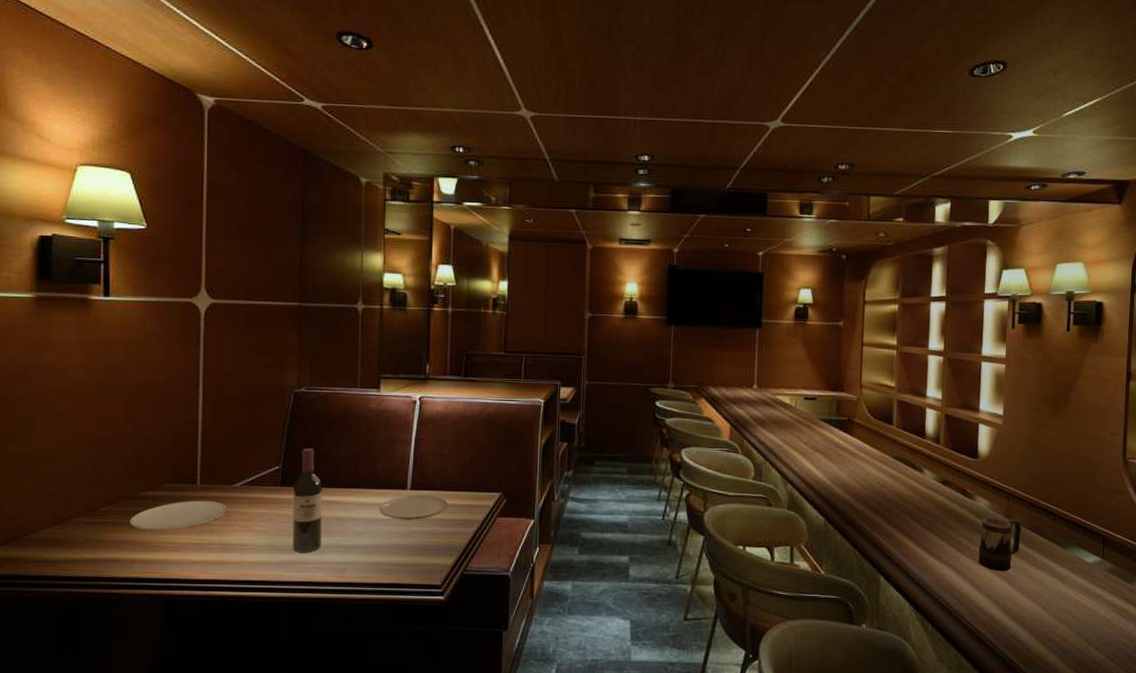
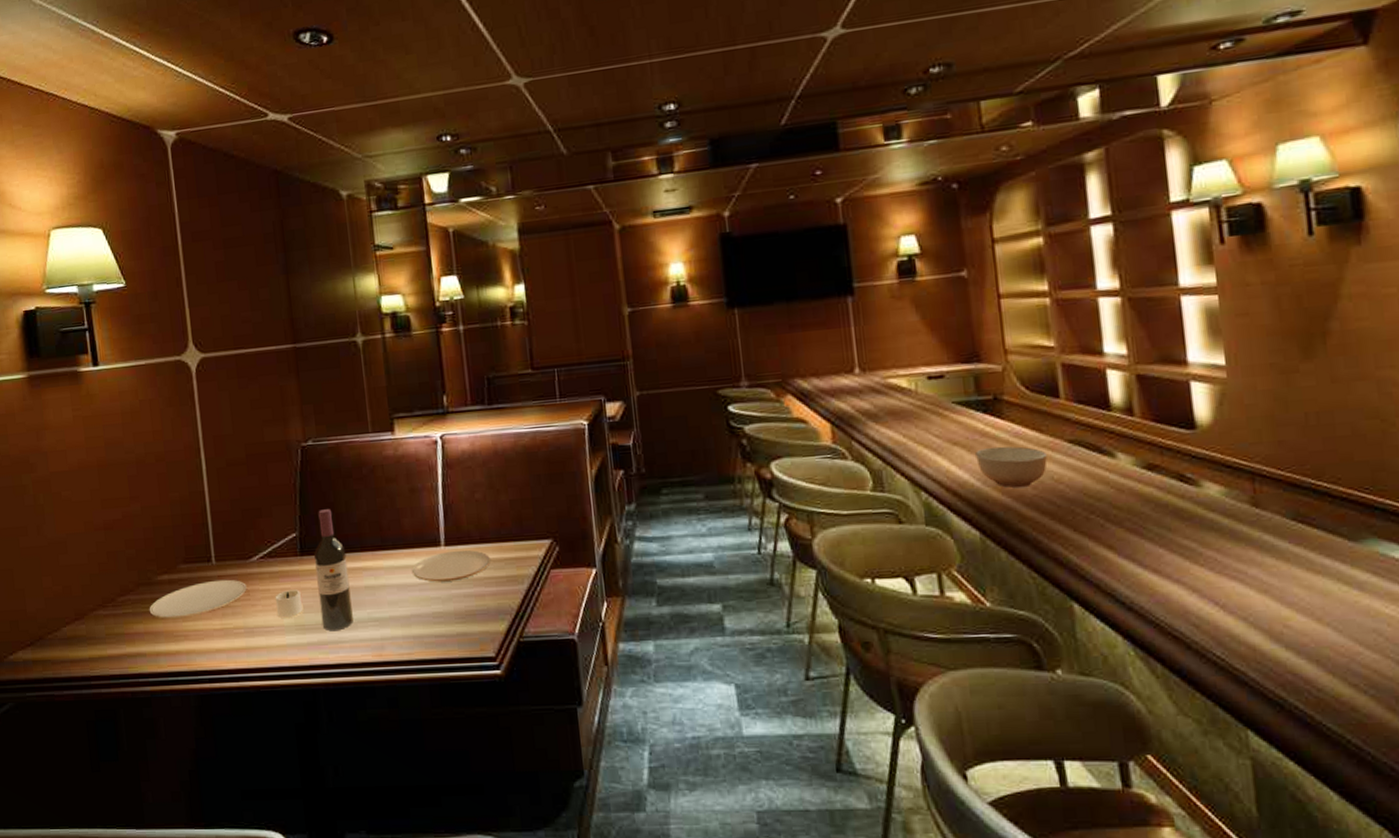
candle: none [252,515,276,540] -> present [275,589,302,619]
bowl: none [830,456,878,489] -> present [975,446,1047,488]
beer mug: present [978,517,1021,572] -> none [1216,507,1282,583]

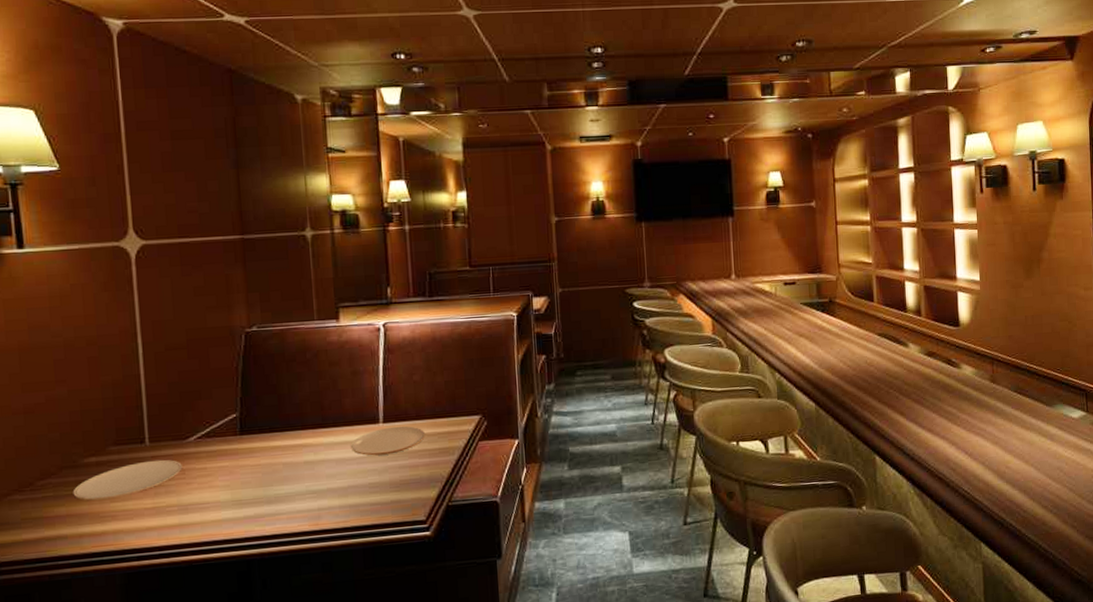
candle: present [275,589,302,619] -> none [212,467,240,496]
wine bottle: present [313,509,353,631] -> none [253,391,291,505]
bowl: present [975,446,1047,488] -> none [815,338,863,370]

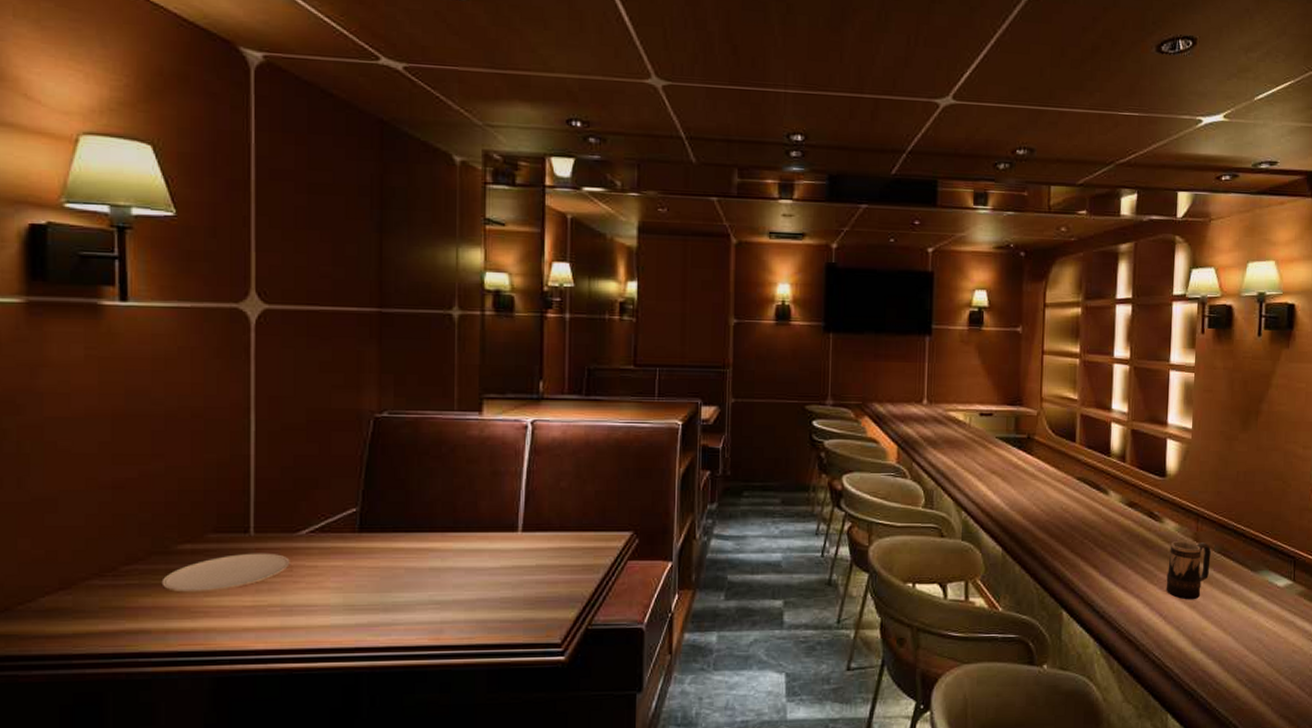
plate: present [350,426,426,456] -> none [483,536,569,567]
beer mug: none [968,383,1008,437] -> present [1166,541,1211,600]

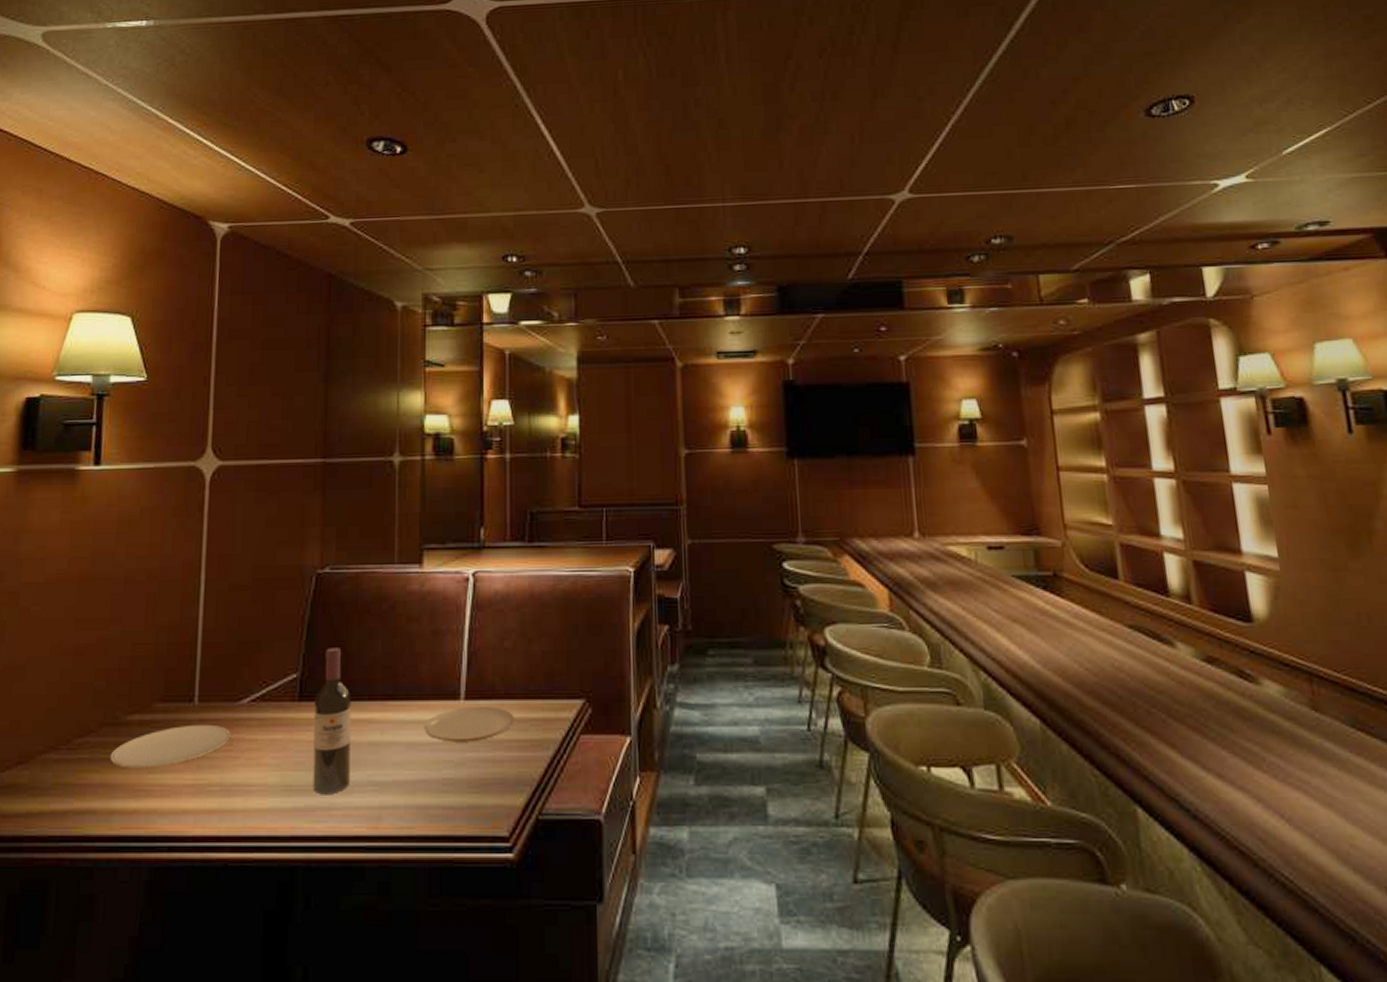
wine bottle: none [374,486,412,613] -> present [312,648,352,795]
plate: none [483,536,569,567] -> present [423,705,515,742]
beer mug: present [1166,541,1211,600] -> none [1277,711,1344,795]

